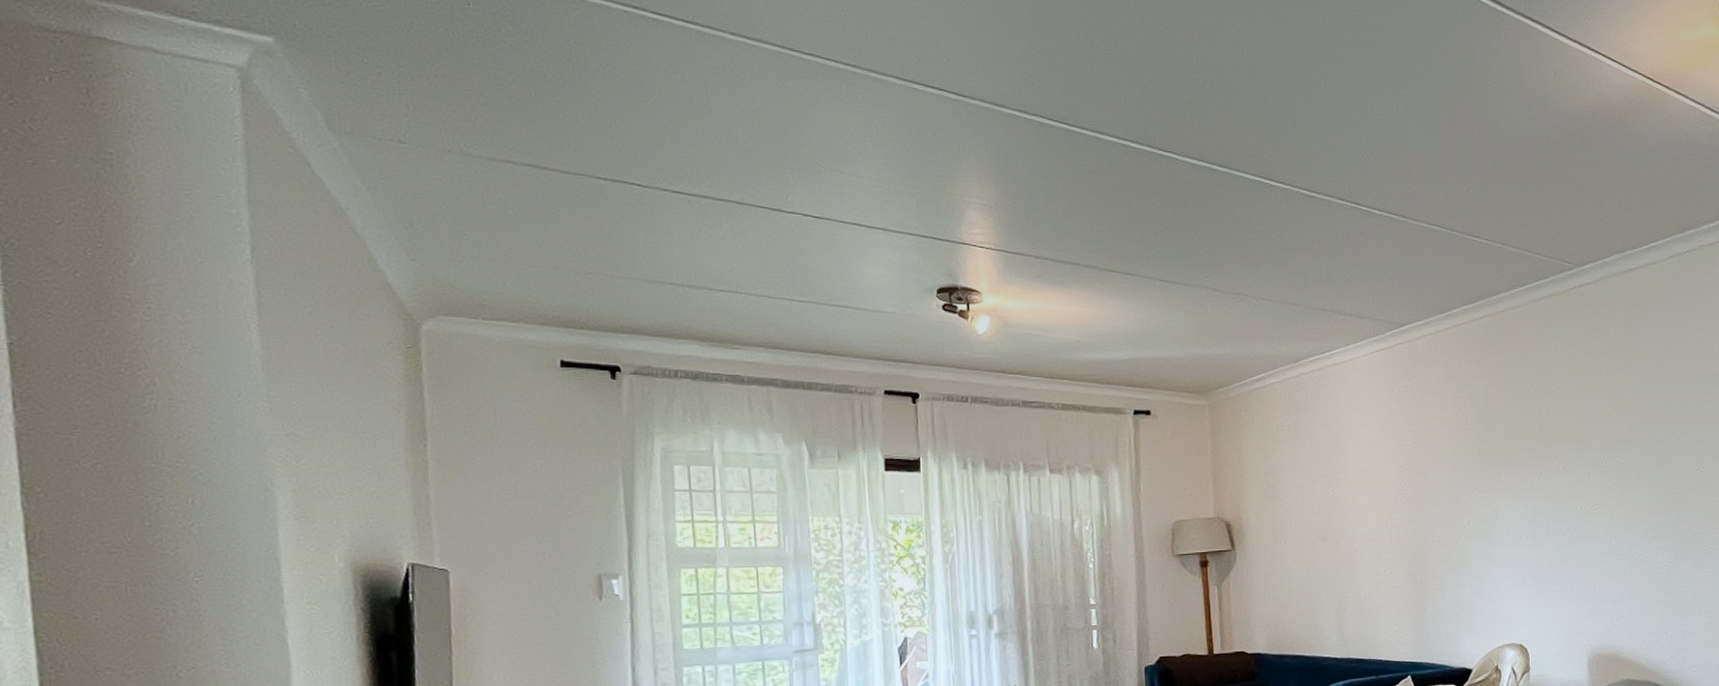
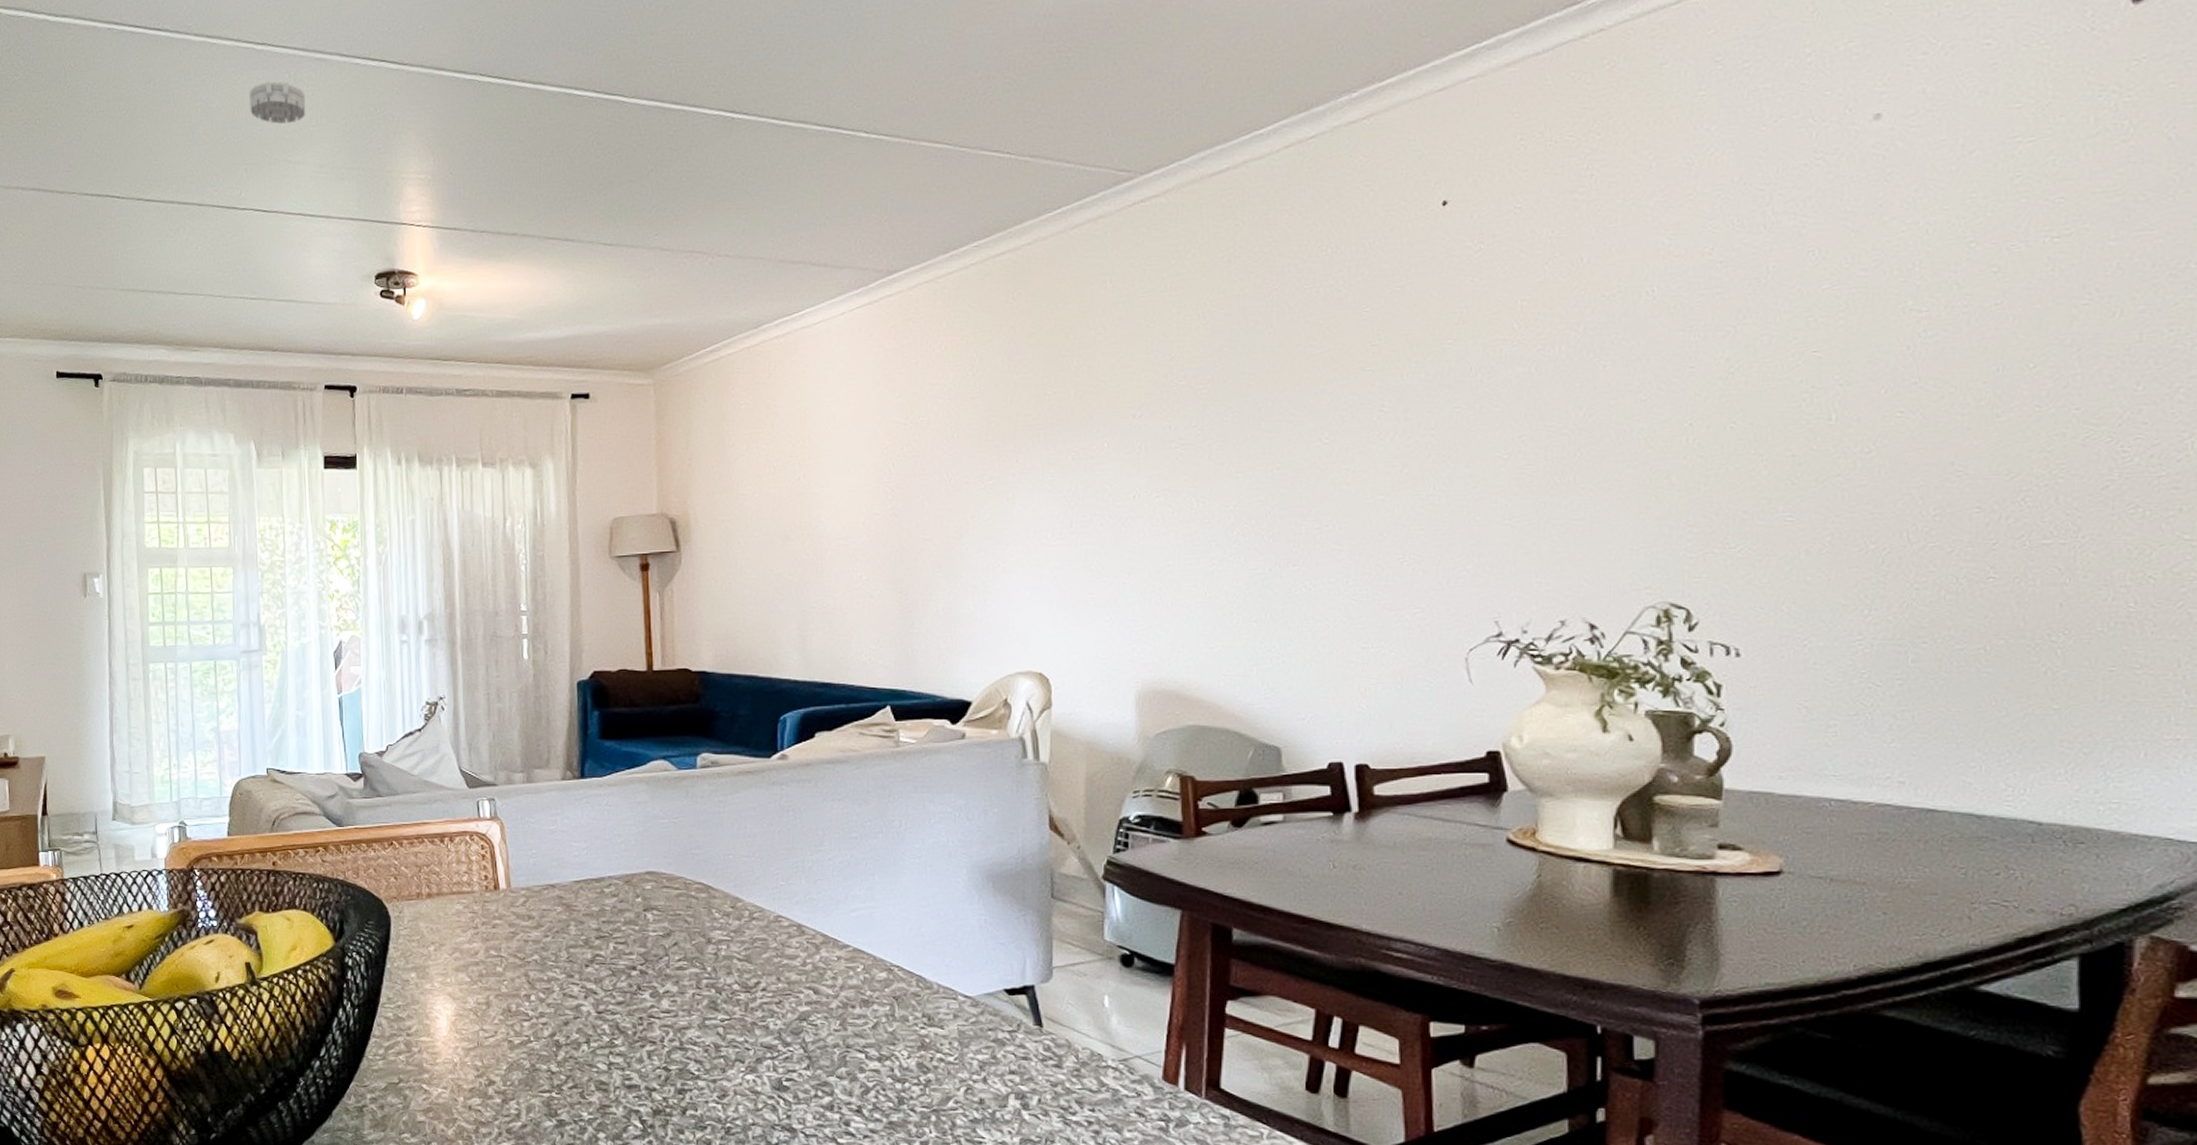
smoke detector: none [796,92,860,135] -> present [249,81,306,124]

